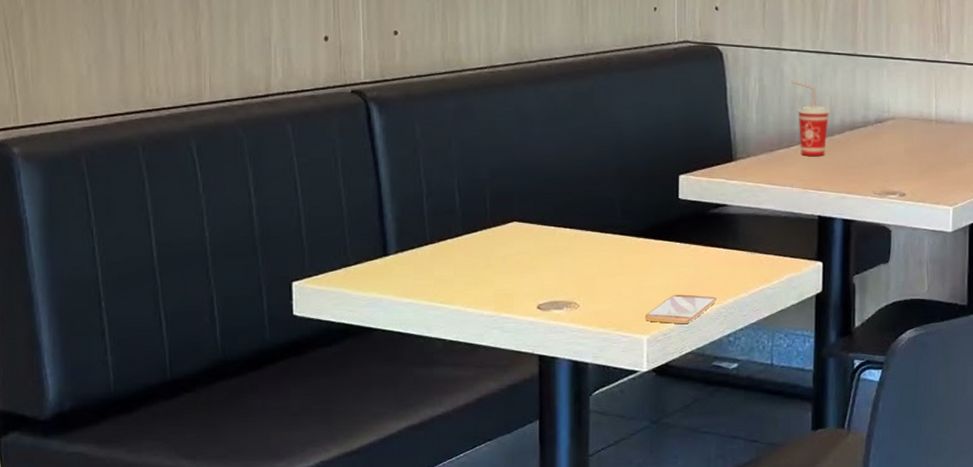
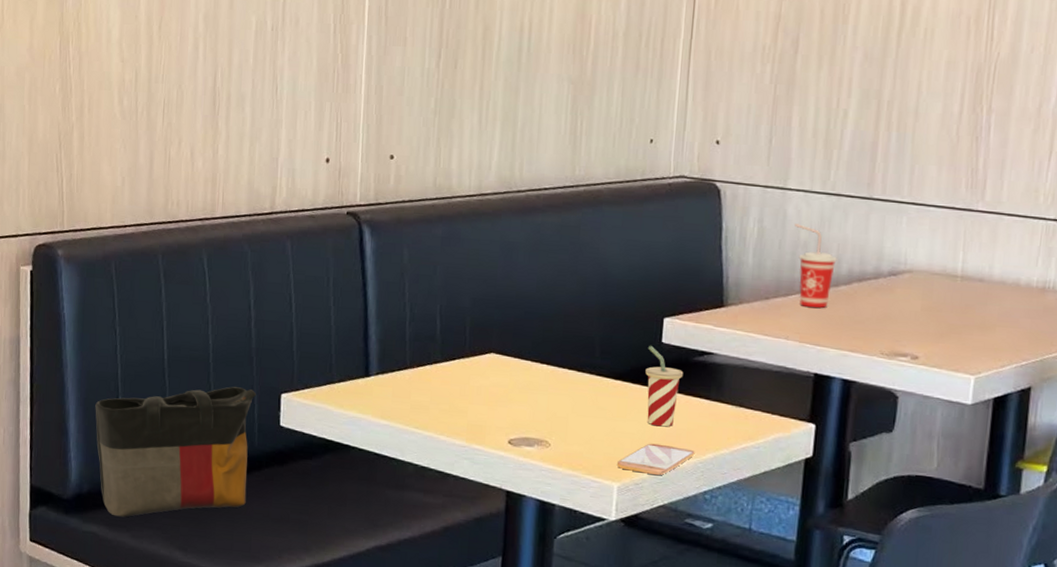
tote bag: none [73,279,265,432] -> present [95,386,257,517]
beverage cup: none [665,202,701,278] -> present [645,345,684,427]

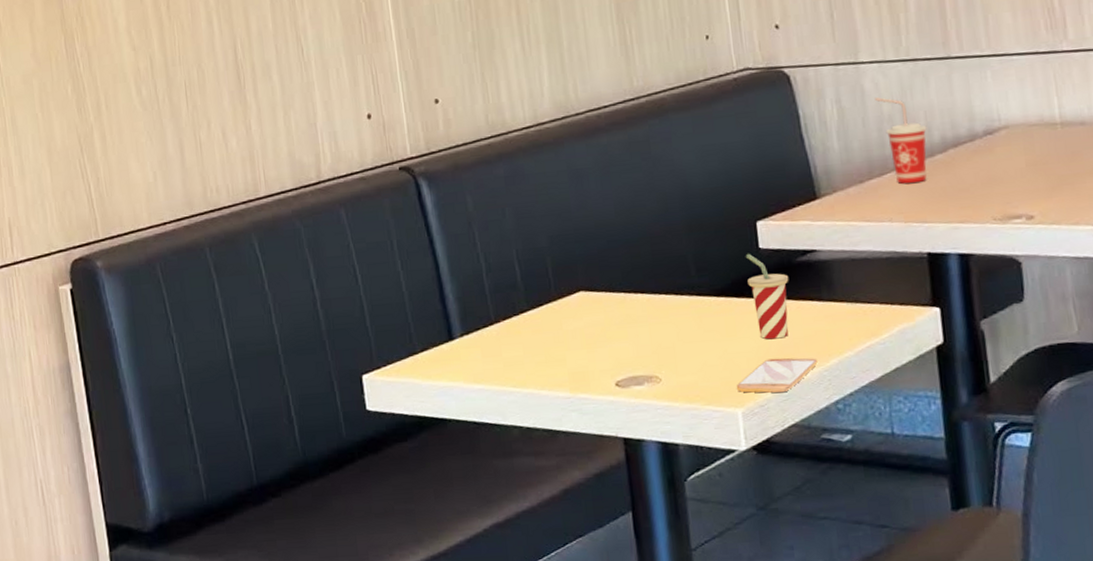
tote bag: present [95,386,257,517] -> none [162,376,344,542]

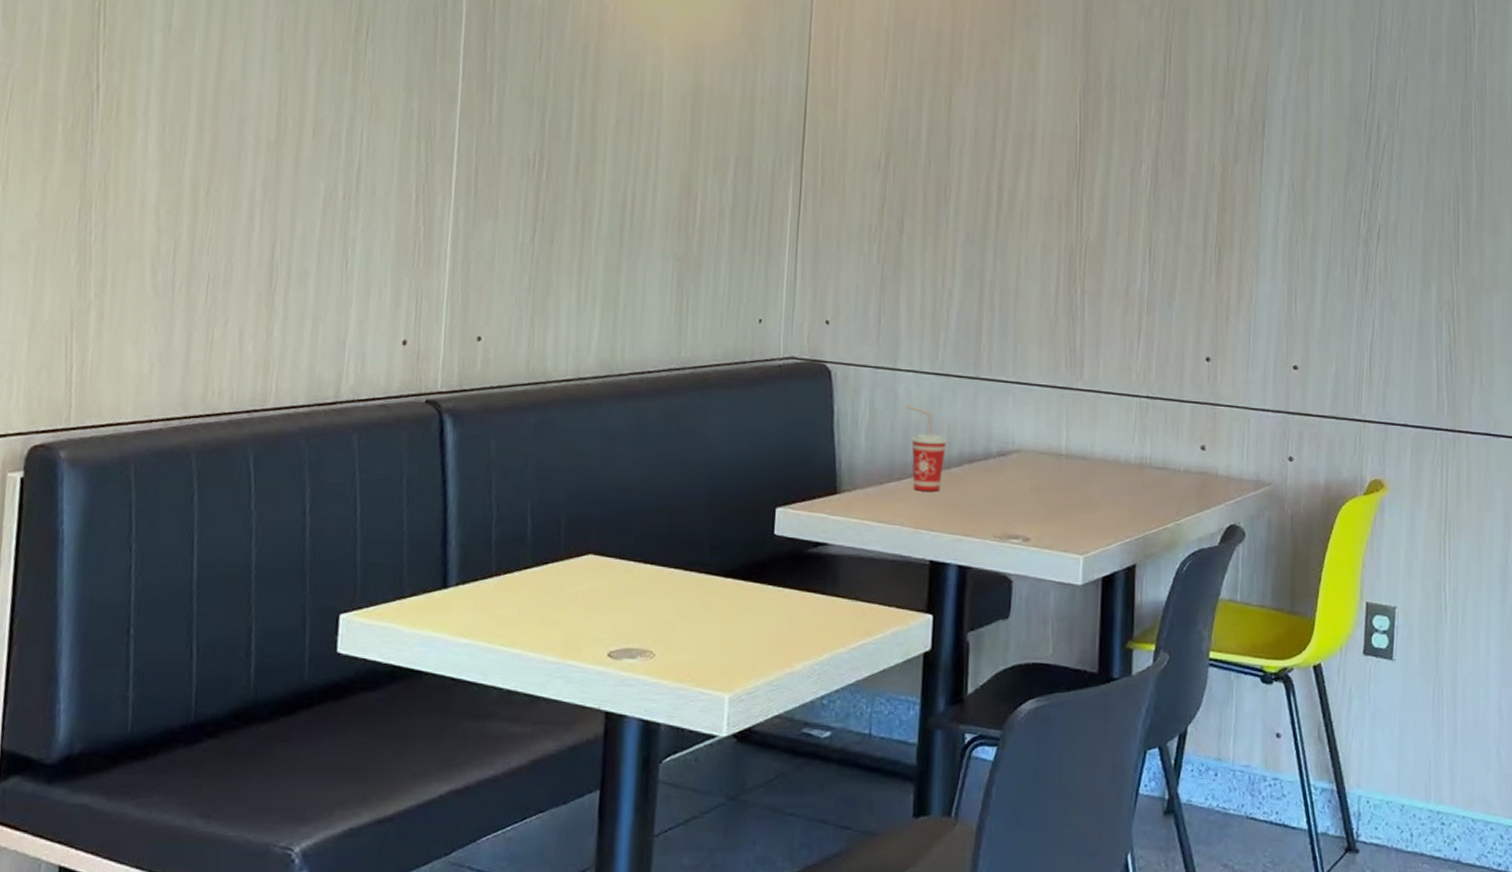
smartphone: present [736,358,818,393] -> none [727,646,811,682]
beverage cup: present [745,253,789,340] -> none [757,538,798,627]

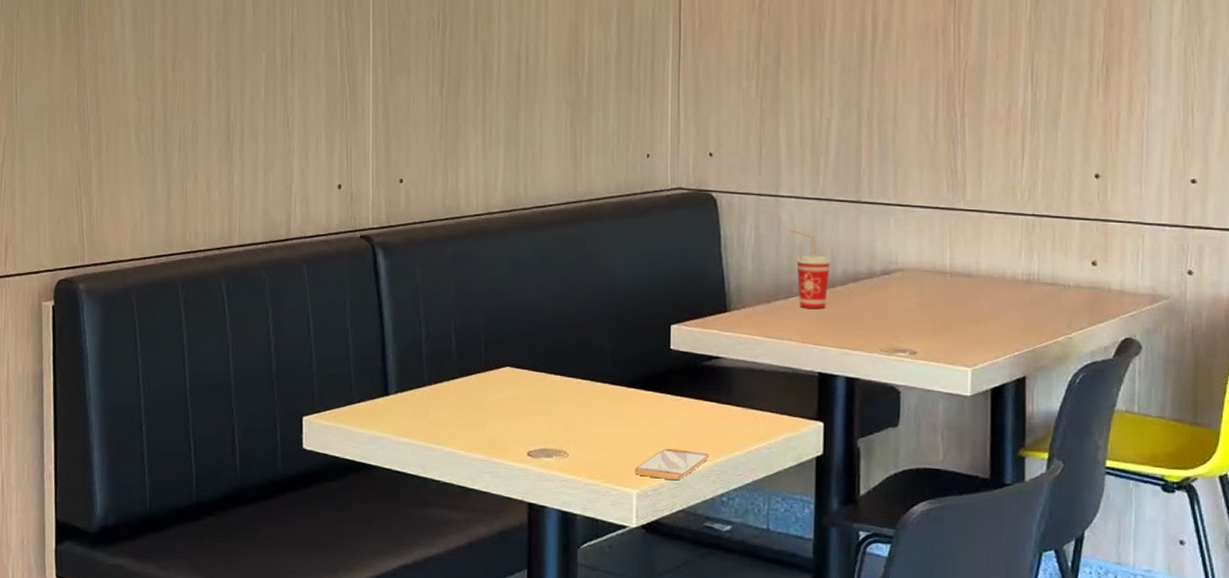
smartphone: none [727,646,811,682] -> present [634,448,710,481]

